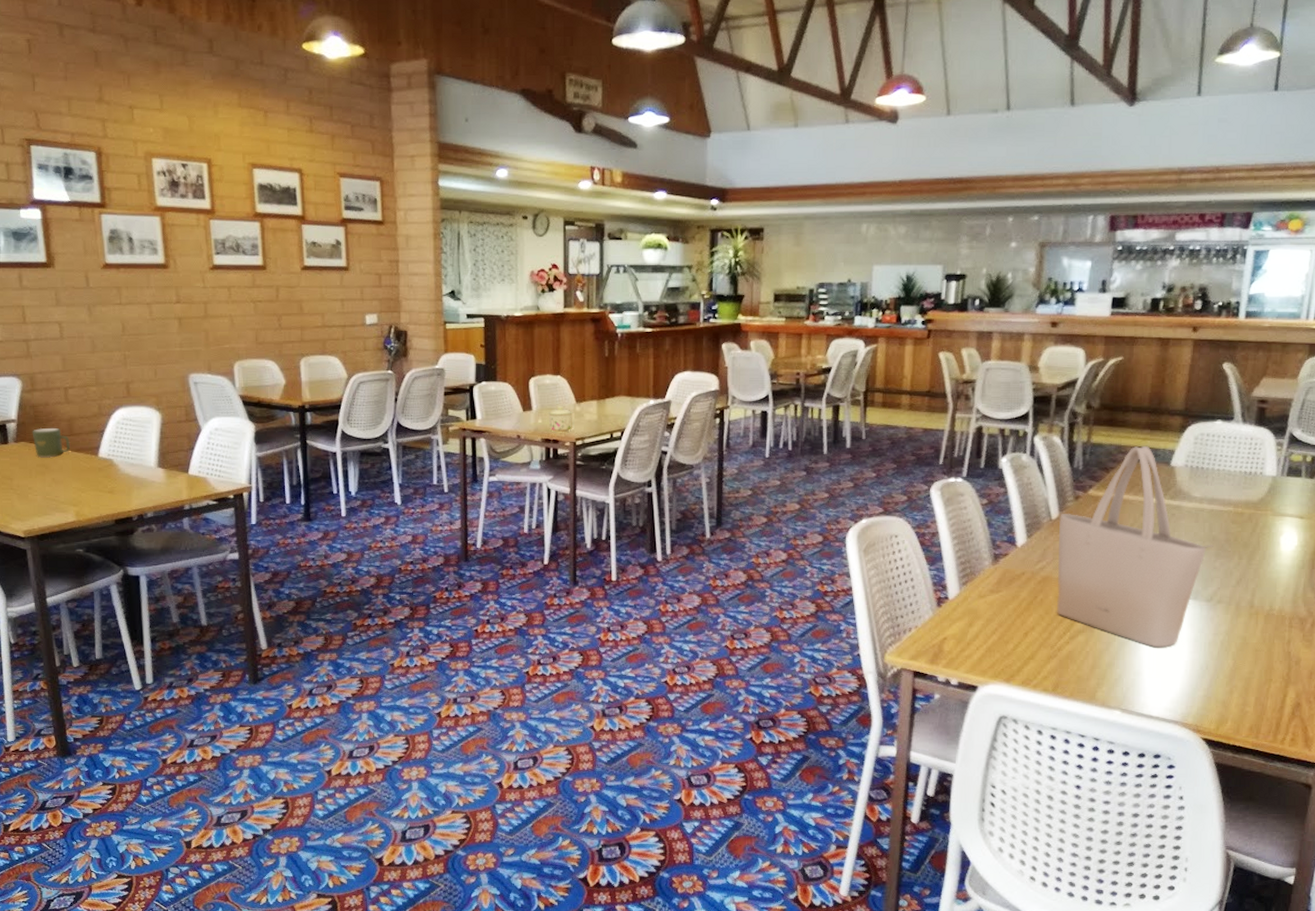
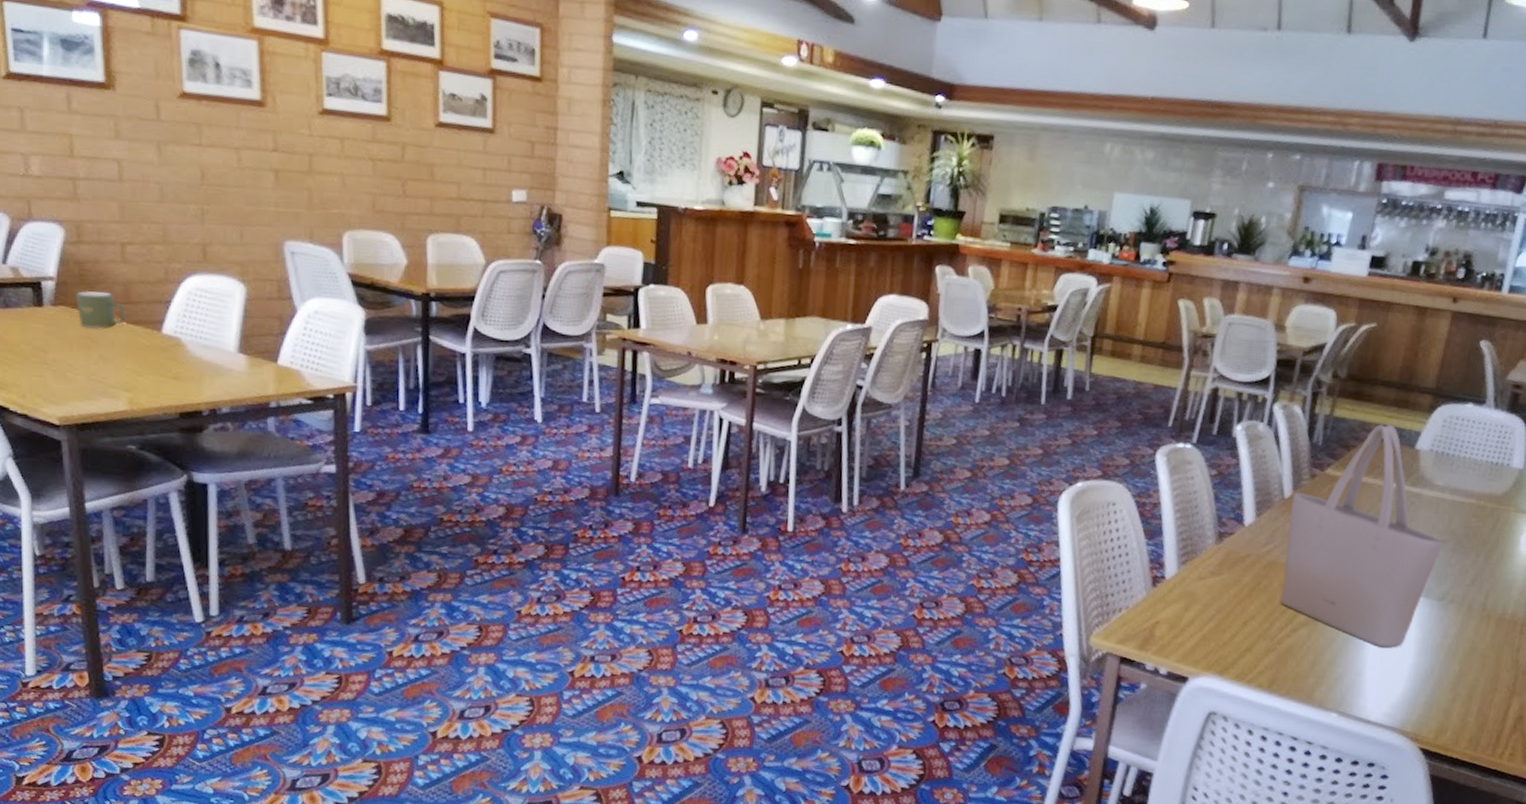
sugar bowl: present [547,406,573,433] -> none [725,322,757,354]

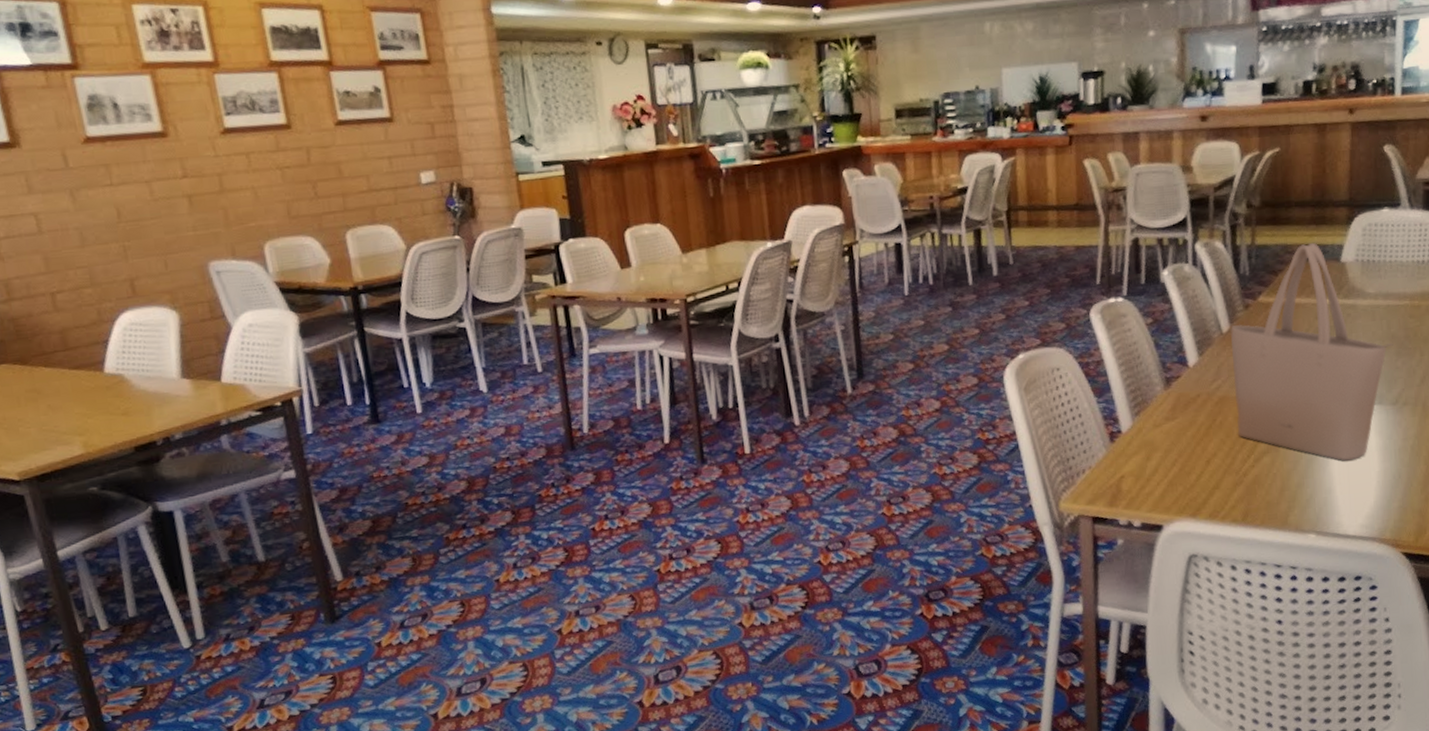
mug: present [75,290,125,330] -> none [14,342,67,383]

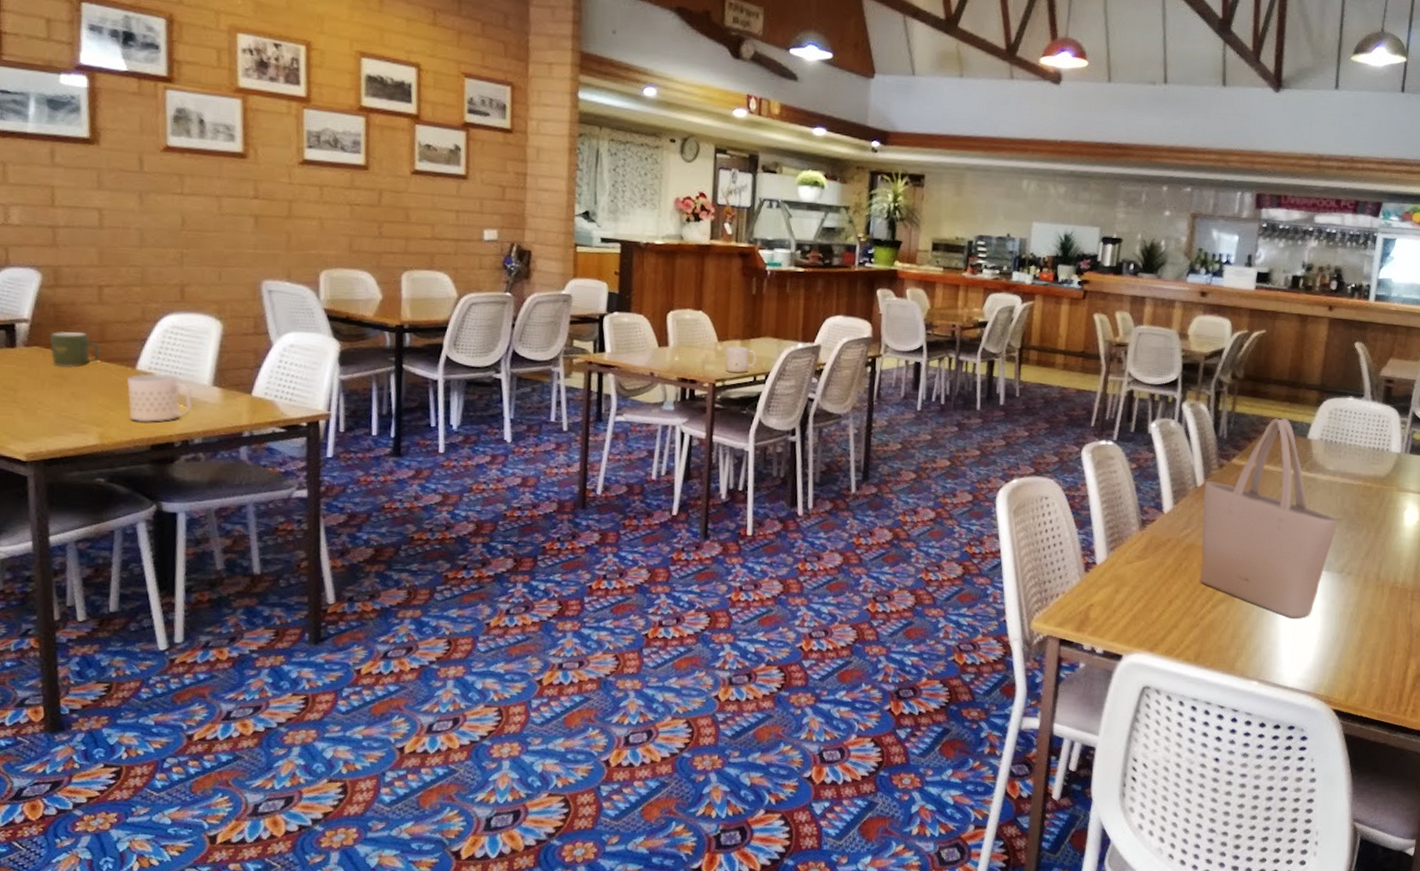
mug: none [14,342,67,383] -> present [49,330,100,369]
mug: none [97,373,166,426] -> present [126,373,193,423]
mug: none [690,255,726,285] -> present [724,346,757,373]

